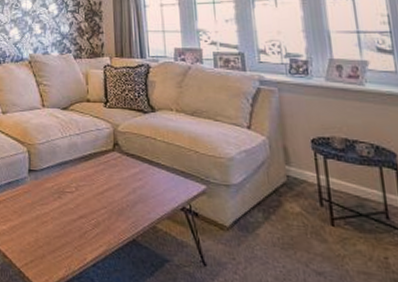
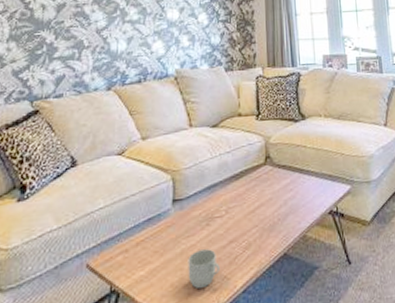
mug: none [42,218,71,253] -> present [188,249,220,288]

